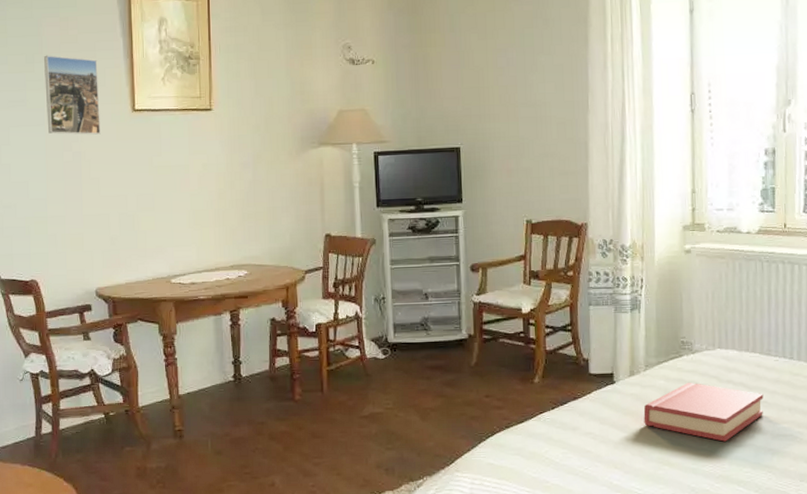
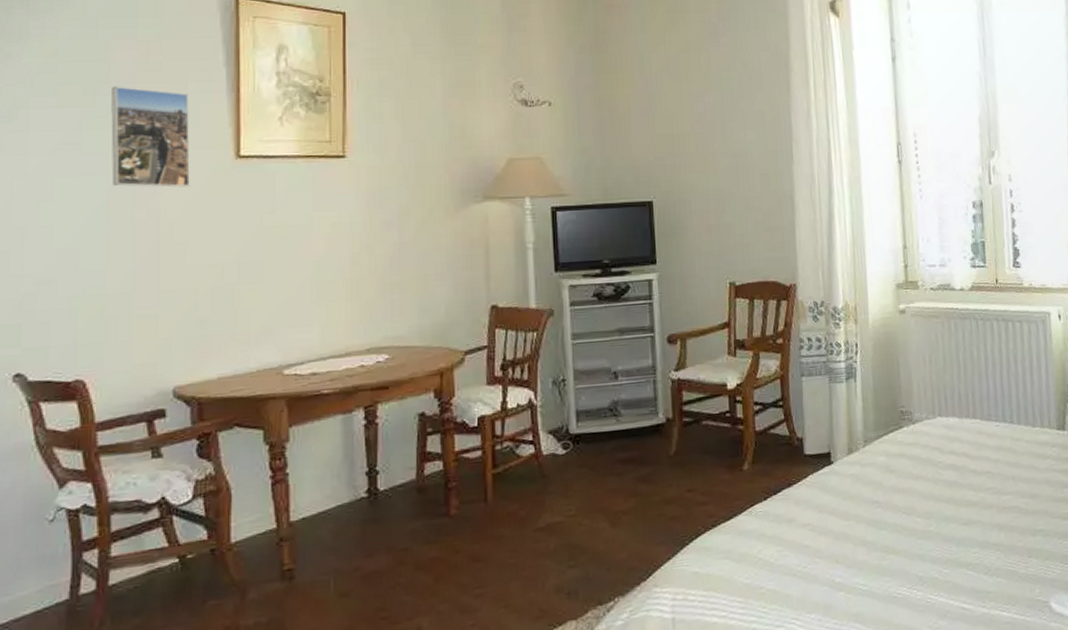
hardback book: present [643,382,764,442] -> none [864,456,988,521]

